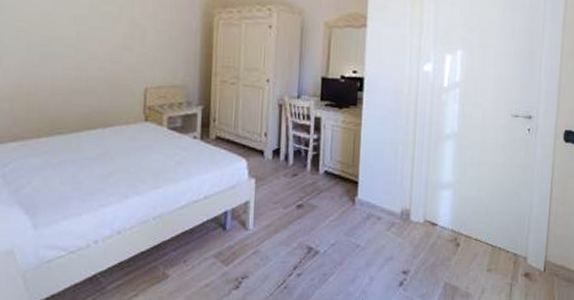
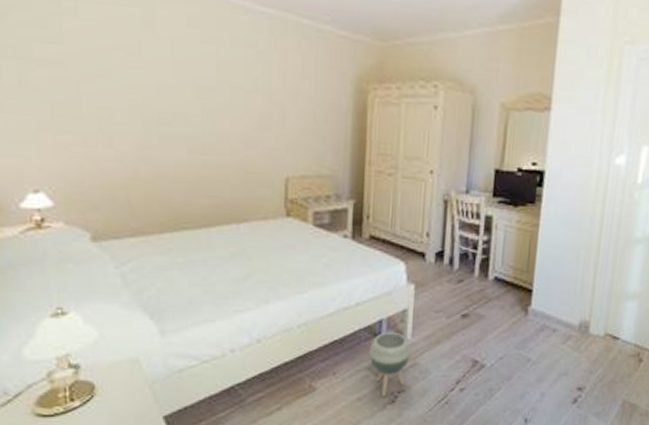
planter: none [216,222,253,283] -> present [369,332,411,397]

